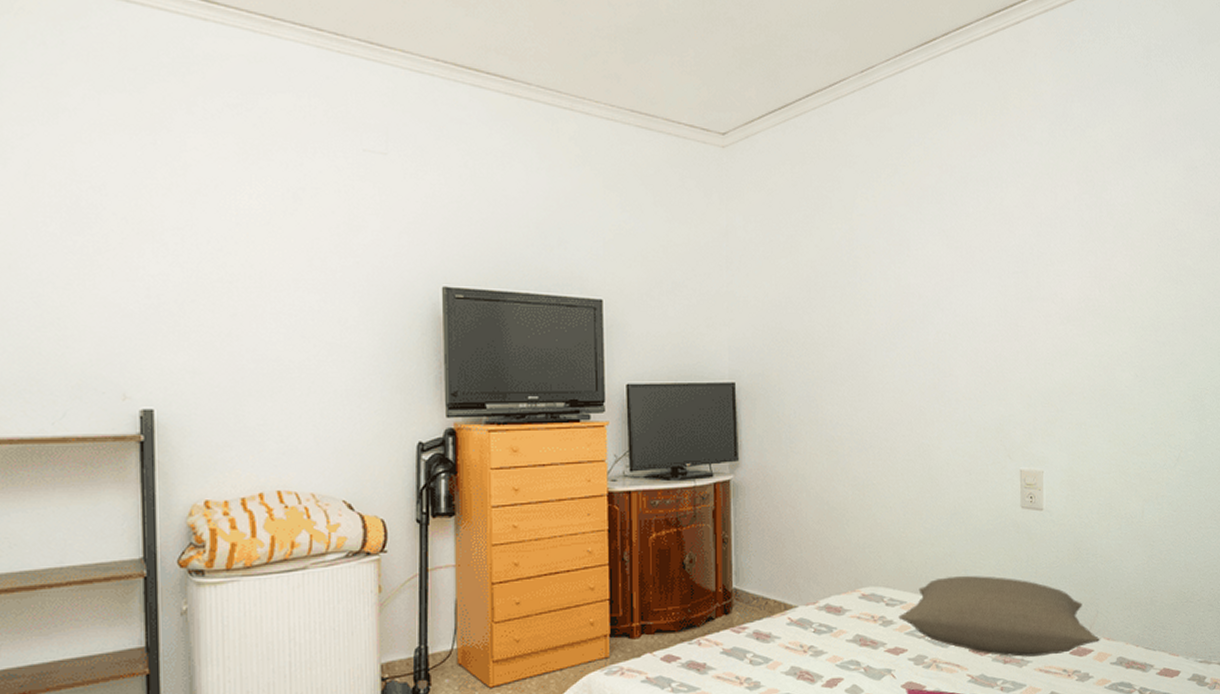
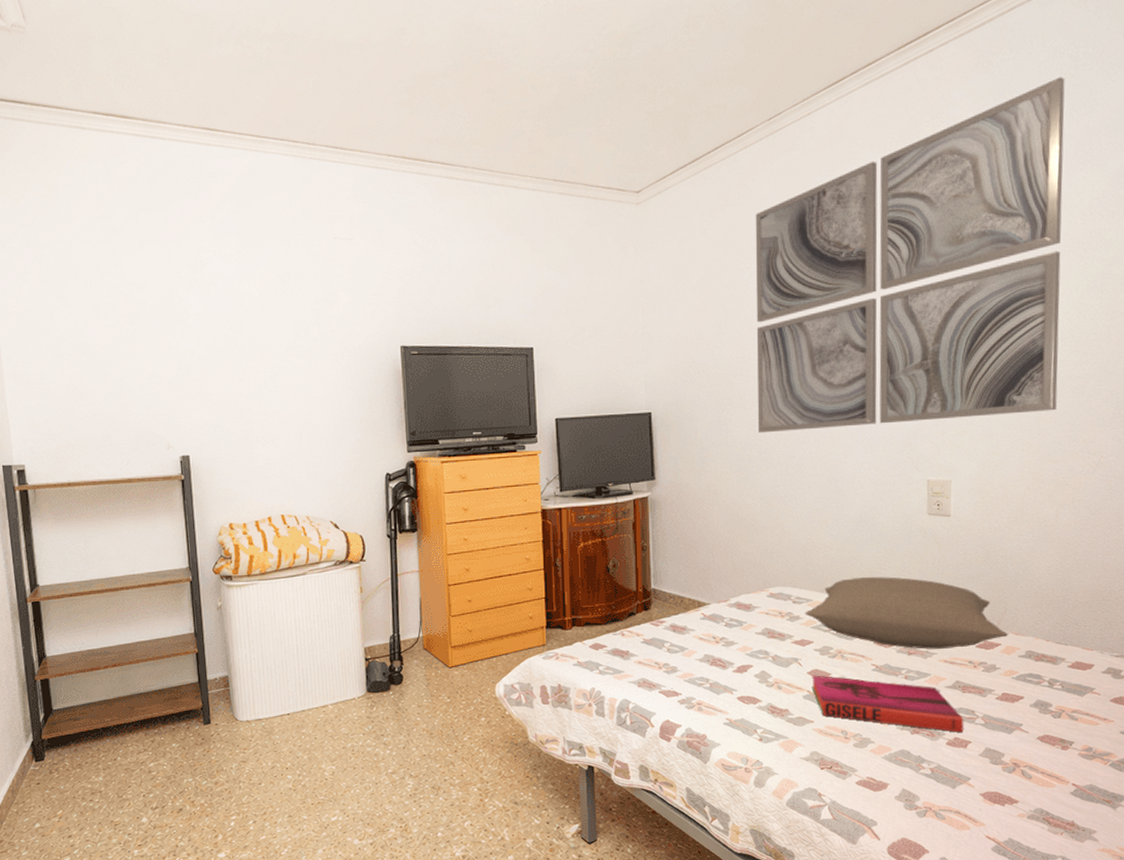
wall art: none [847,65,1140,412] -> present [755,77,1065,434]

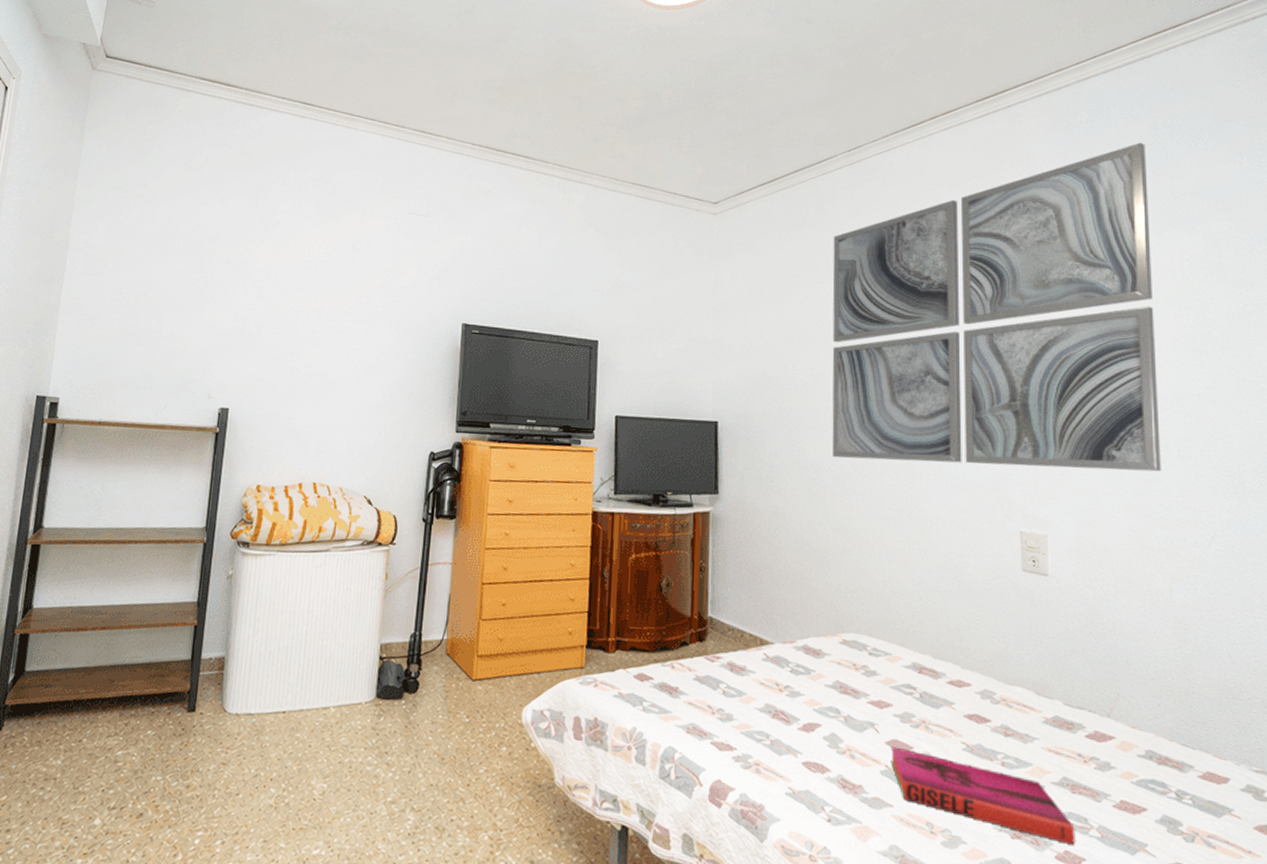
pillow: present [805,576,1008,649] -> none [883,633,1123,735]

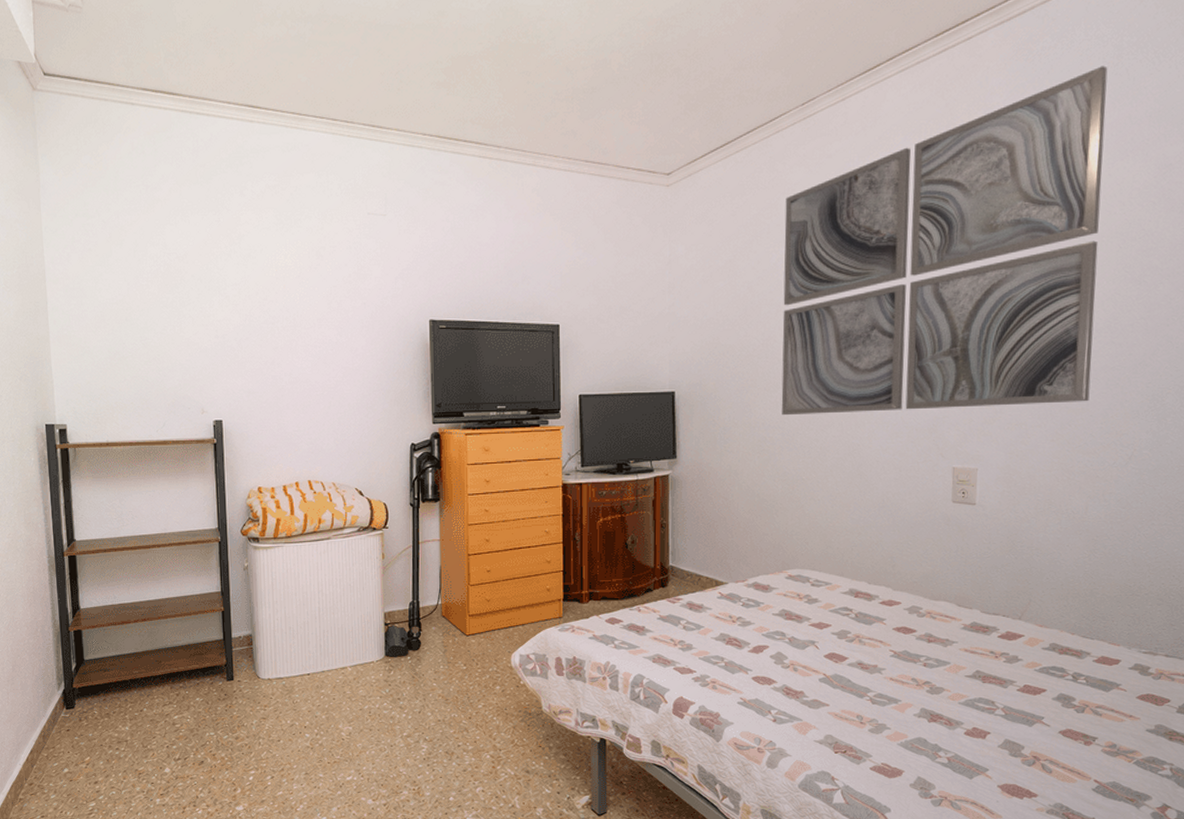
hardback book: present [890,746,1075,845] -> none [828,658,983,723]

